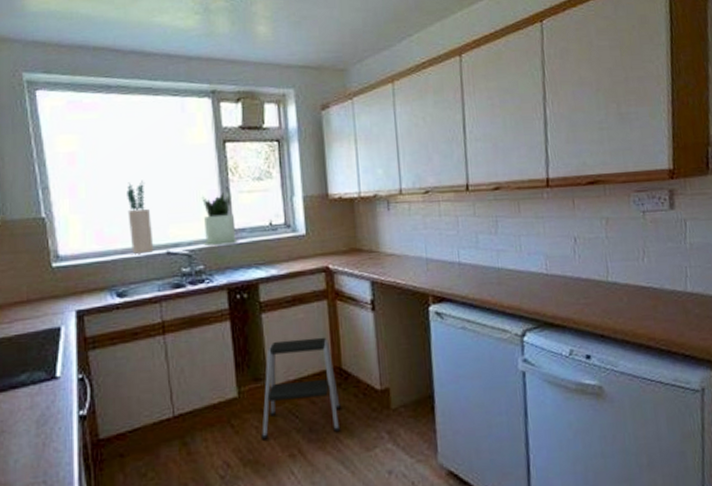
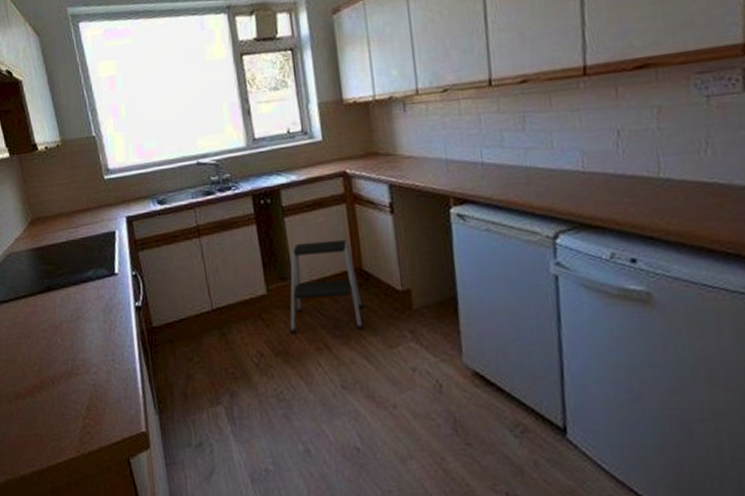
vase: present [126,180,154,255] -> none [159,97,186,166]
planter: present [202,193,239,247] -> none [224,104,260,156]

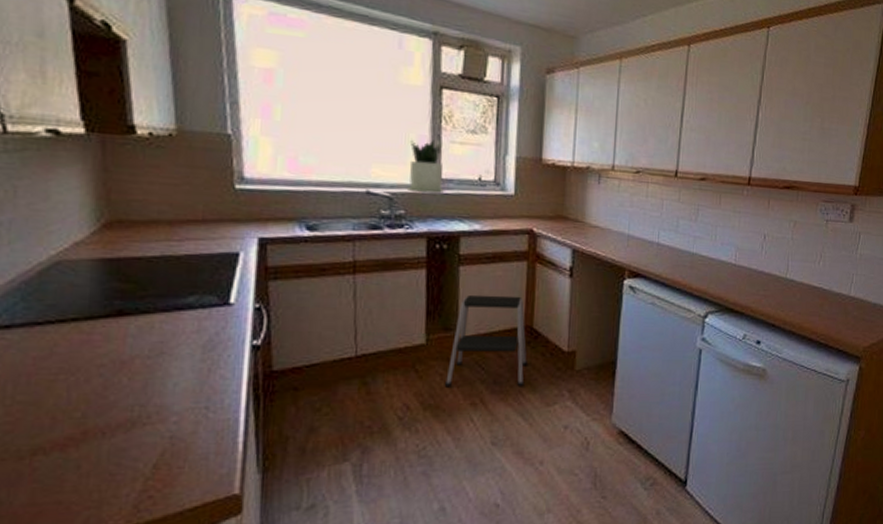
planter: none [224,104,260,156] -> present [406,140,445,194]

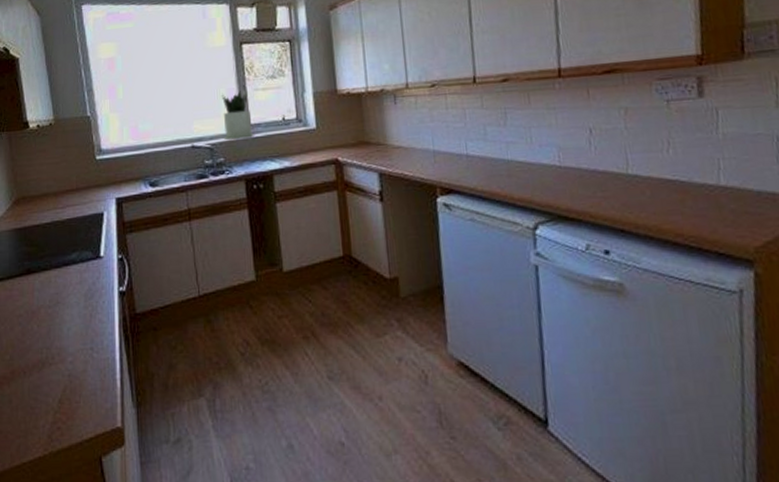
step stool: present [444,294,527,387] -> none [276,226,352,322]

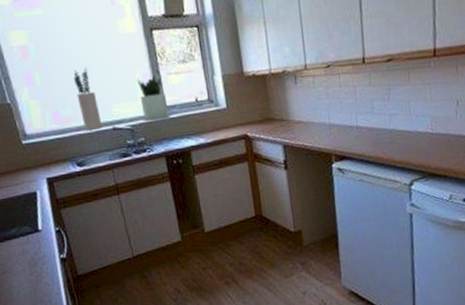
vase: none [157,81,181,149] -> present [73,67,103,131]

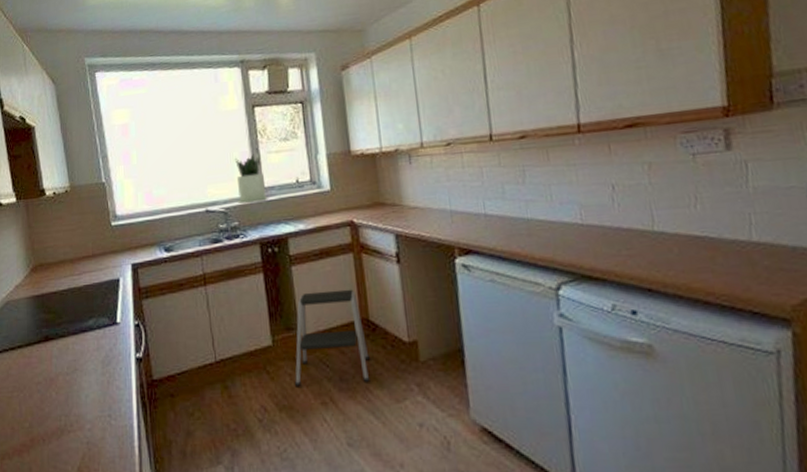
vase: present [73,67,103,131] -> none [170,145,195,213]
step stool: none [201,192,264,273] -> present [294,289,370,387]

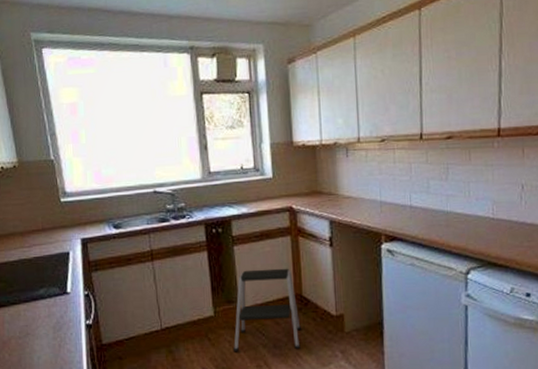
planter: present [235,154,269,204] -> none [183,140,215,187]

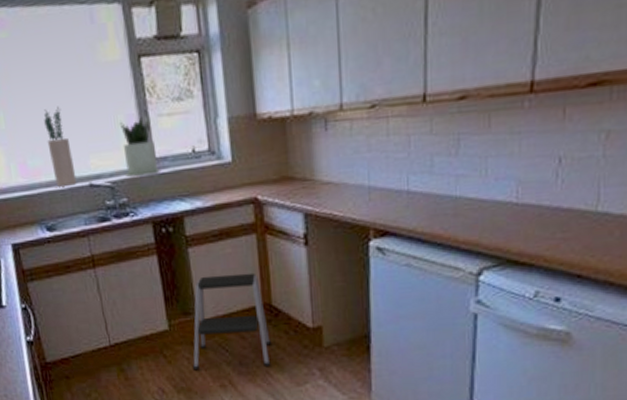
vase: none [119,128,143,193] -> present [43,106,77,188]
planter: none [183,140,215,187] -> present [120,117,162,178]

